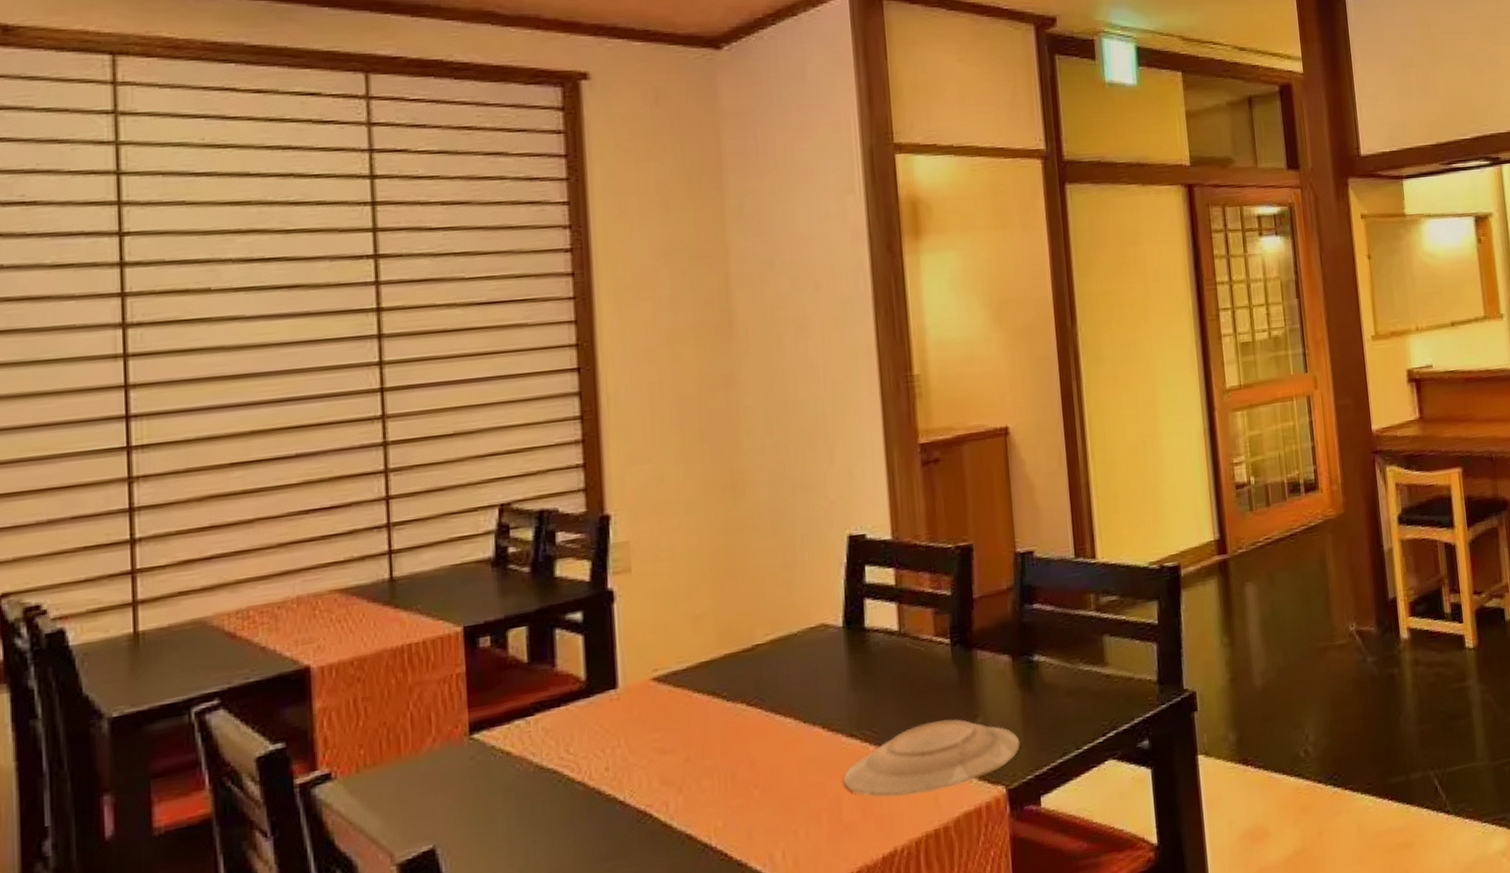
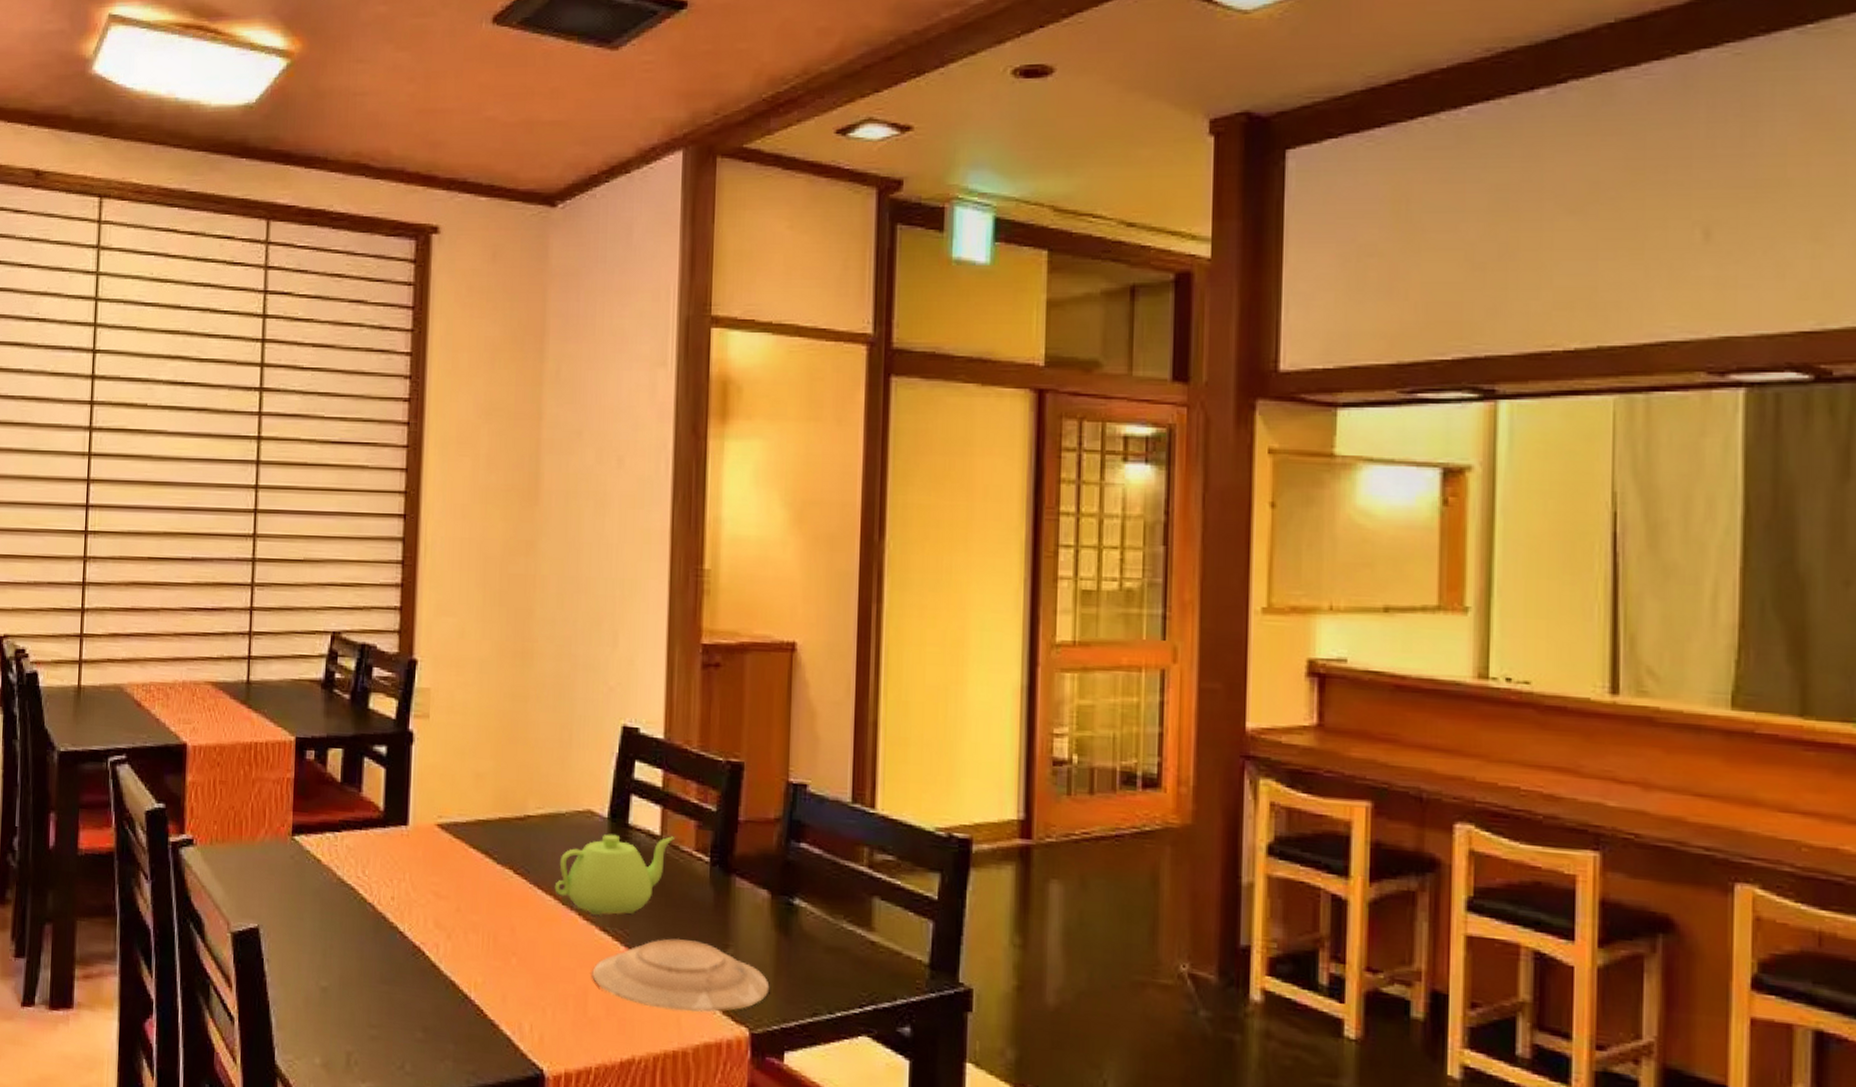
teapot: none [793,628,913,724] -> present [554,834,674,915]

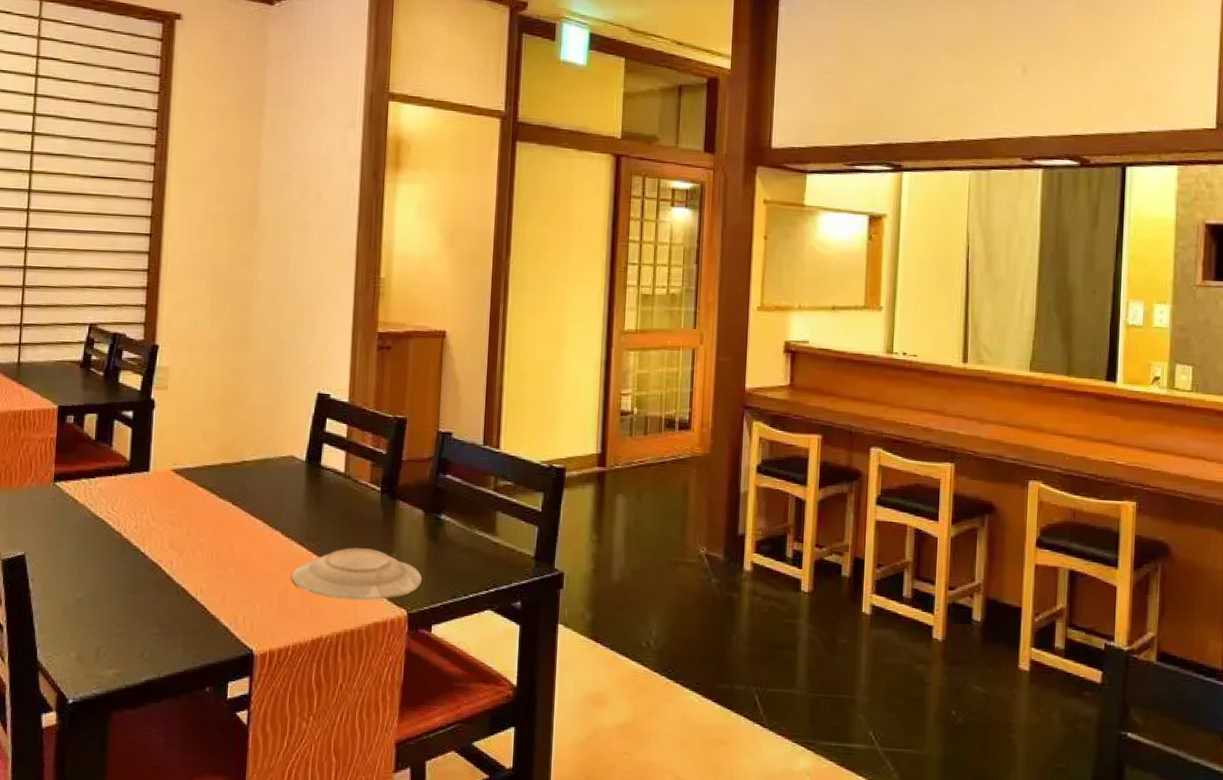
teapot: present [554,834,674,915] -> none [263,473,355,533]

